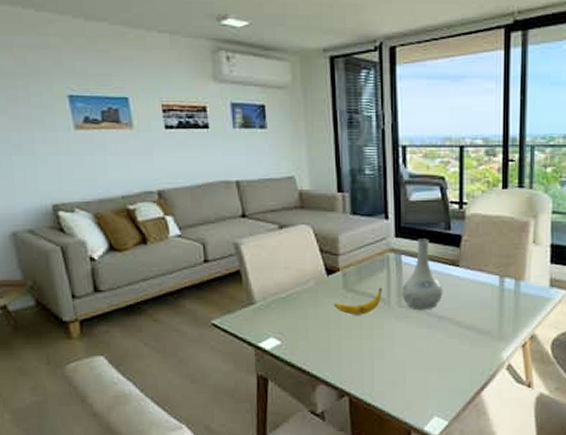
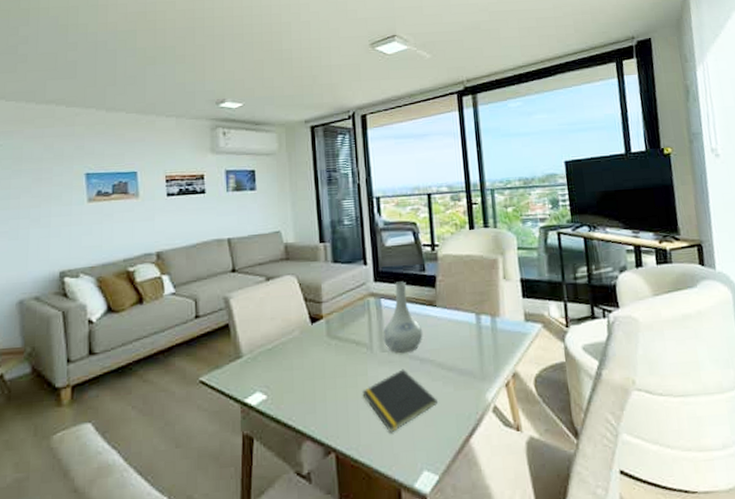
banana: present [333,287,382,315] -> none [318,332,365,363]
notepad: none [378,325,452,383] -> present [362,369,437,434]

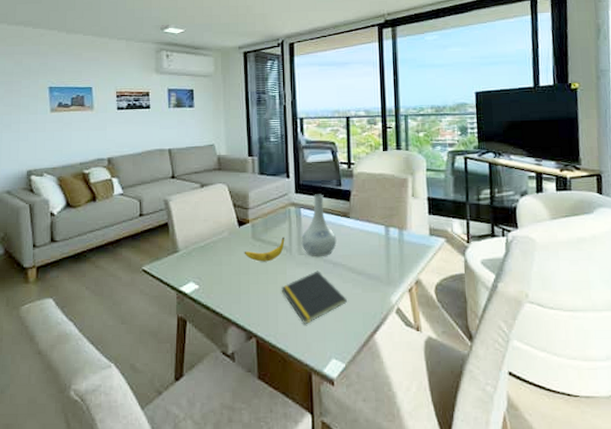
banana: none [318,332,365,363] -> present [244,237,285,262]

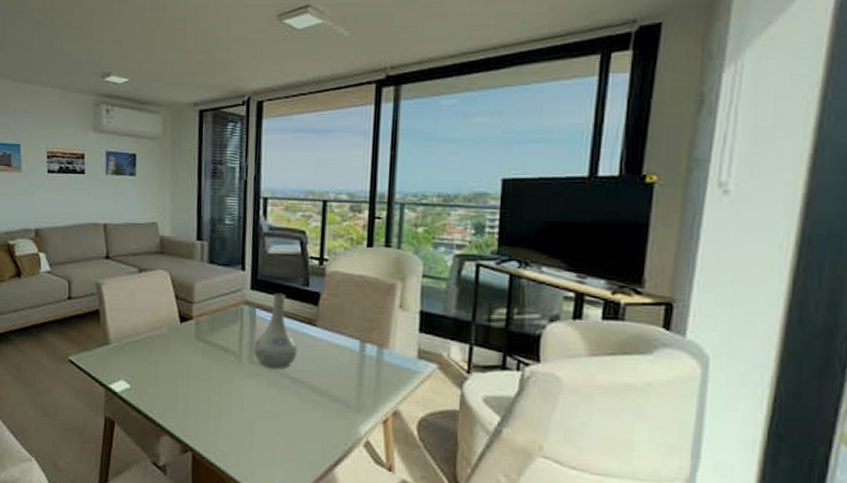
banana: present [244,237,285,262] -> none [184,340,234,367]
notepad: present [281,270,347,325] -> none [225,384,304,446]

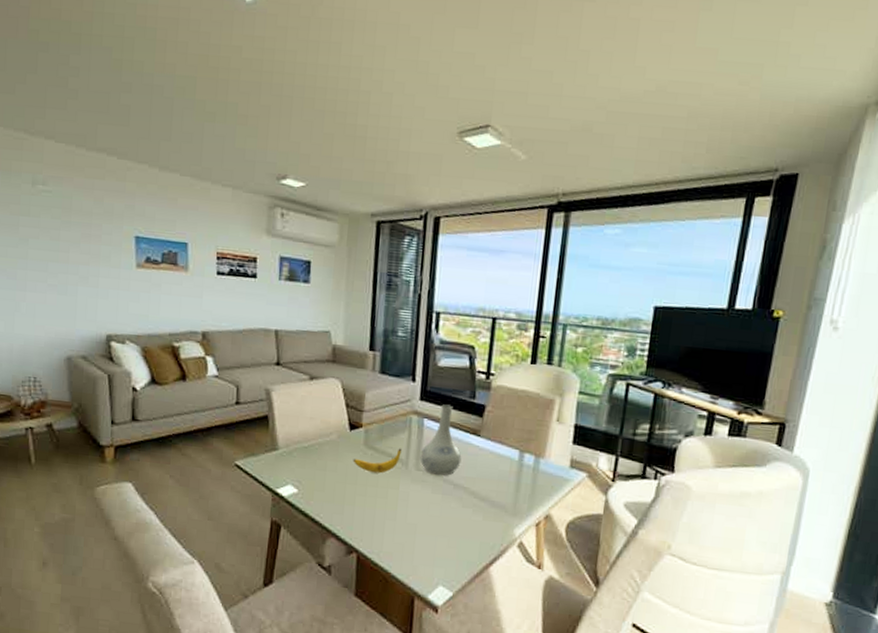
banana: none [184,340,234,367] -> present [353,448,402,474]

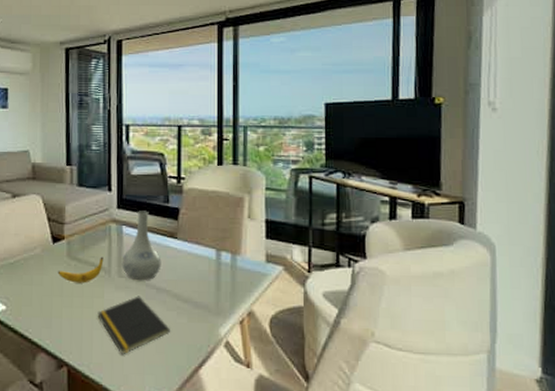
notepad: none [391,490,464,547] -> present [97,296,170,355]

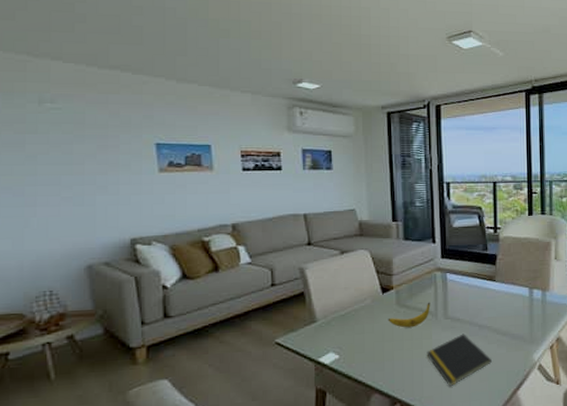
vase: present [121,211,162,280] -> none [447,258,483,320]

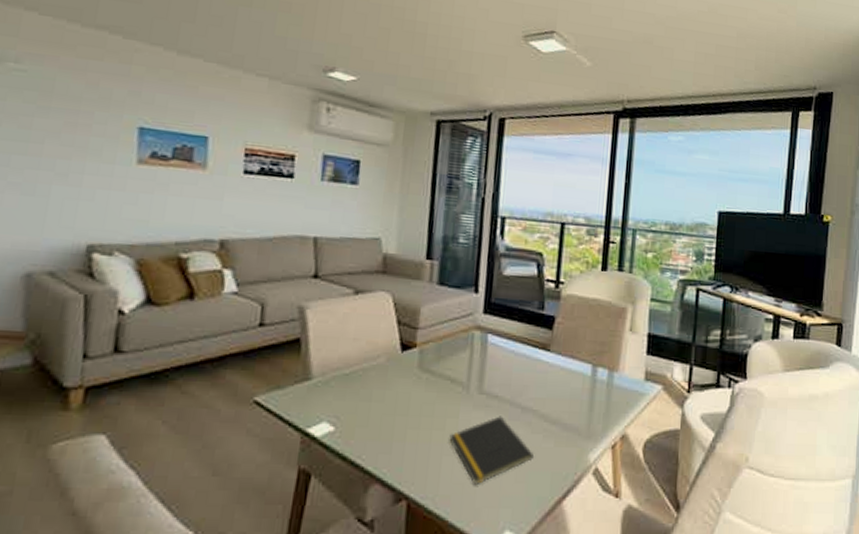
banana: present [388,302,430,328] -> none [404,369,463,401]

